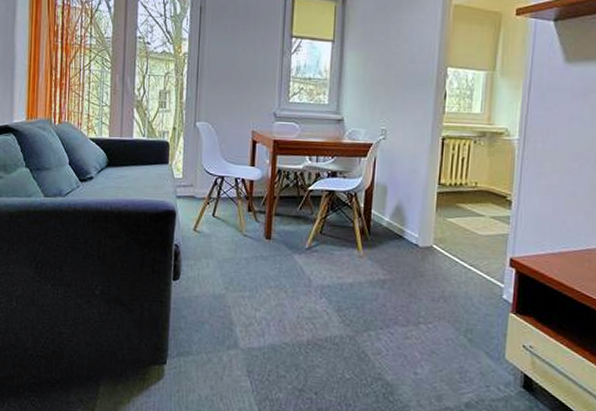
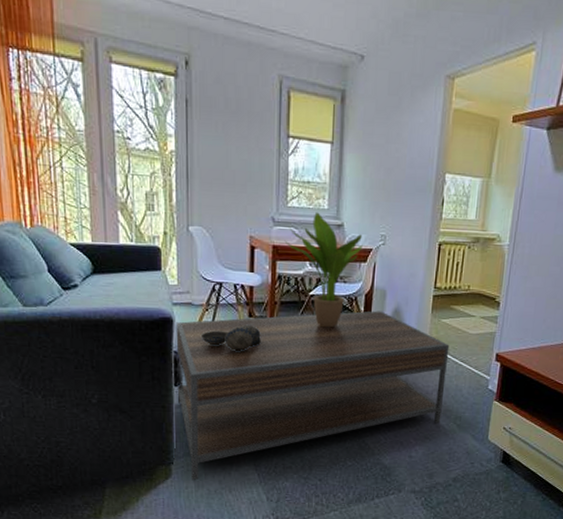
coffee table: none [174,207,457,384] -> present [176,311,450,481]
decorative bowl: none [202,219,259,246] -> present [202,324,261,351]
potted plant: none [285,107,363,225] -> present [284,212,363,328]

